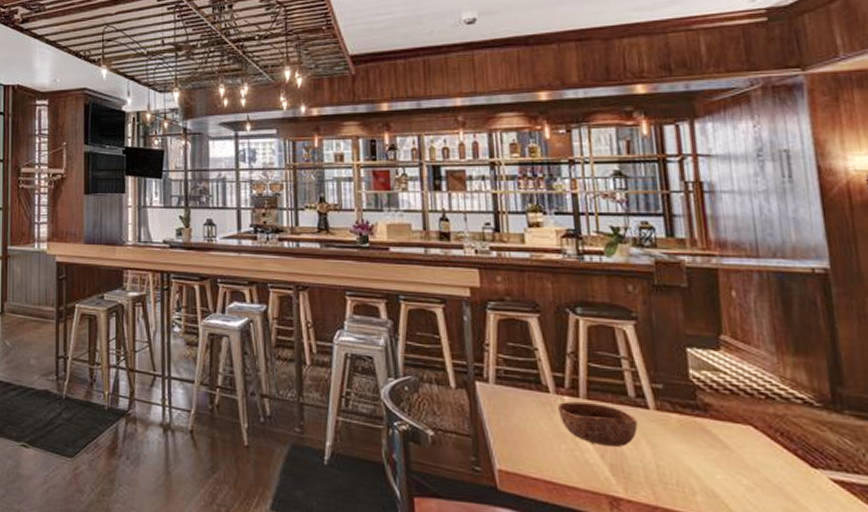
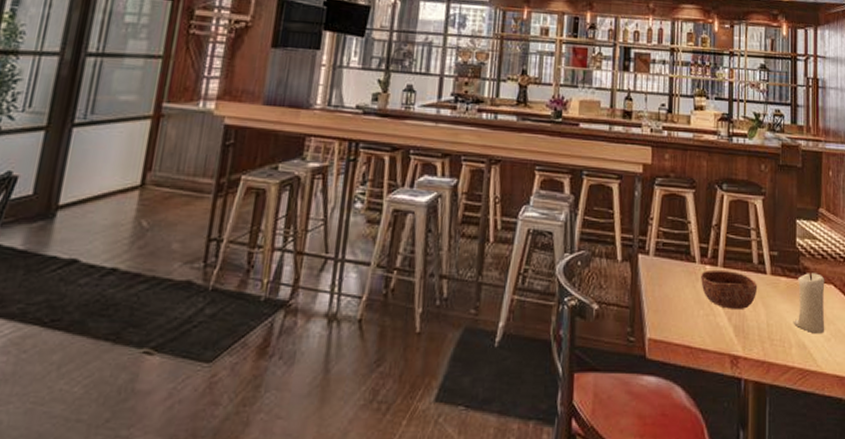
candle: none [694,410,745,482] -> present [793,273,825,334]

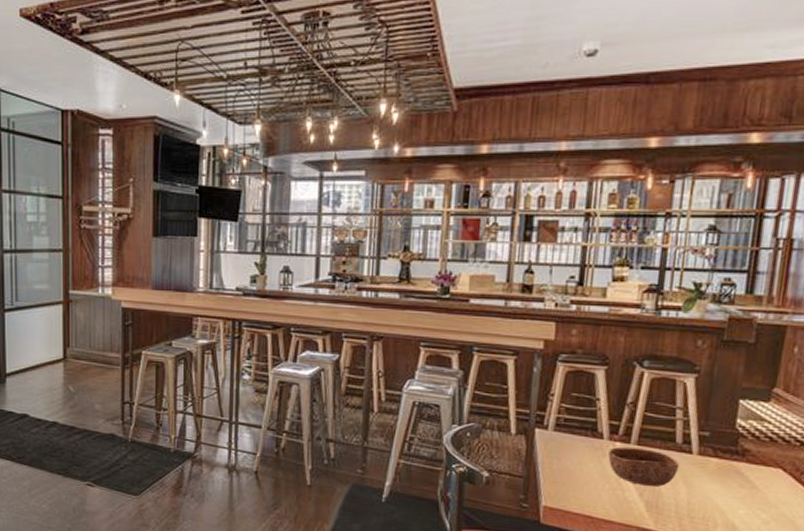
candle: present [793,273,825,334] -> none [721,455,771,516]

